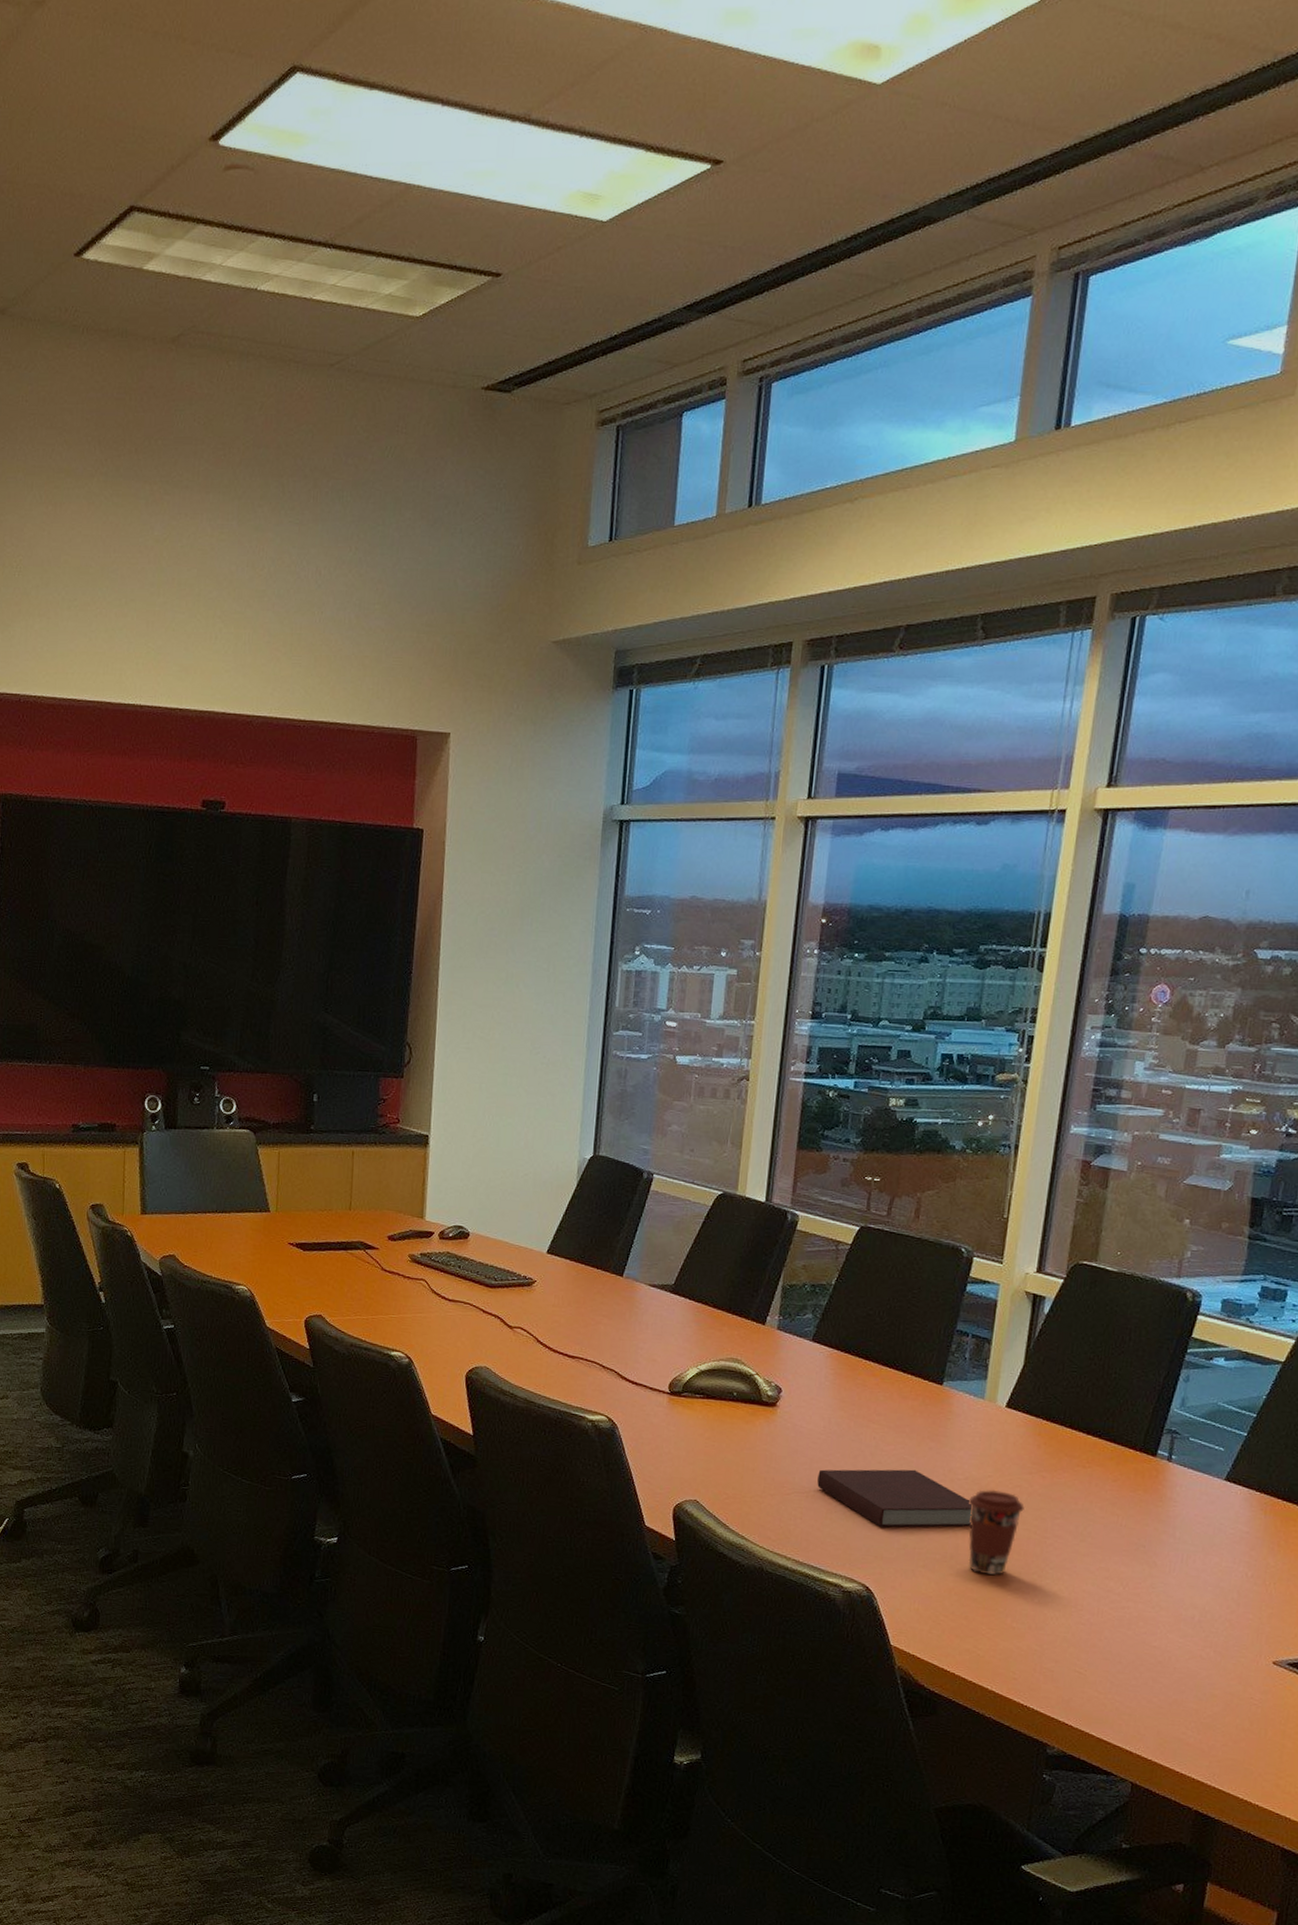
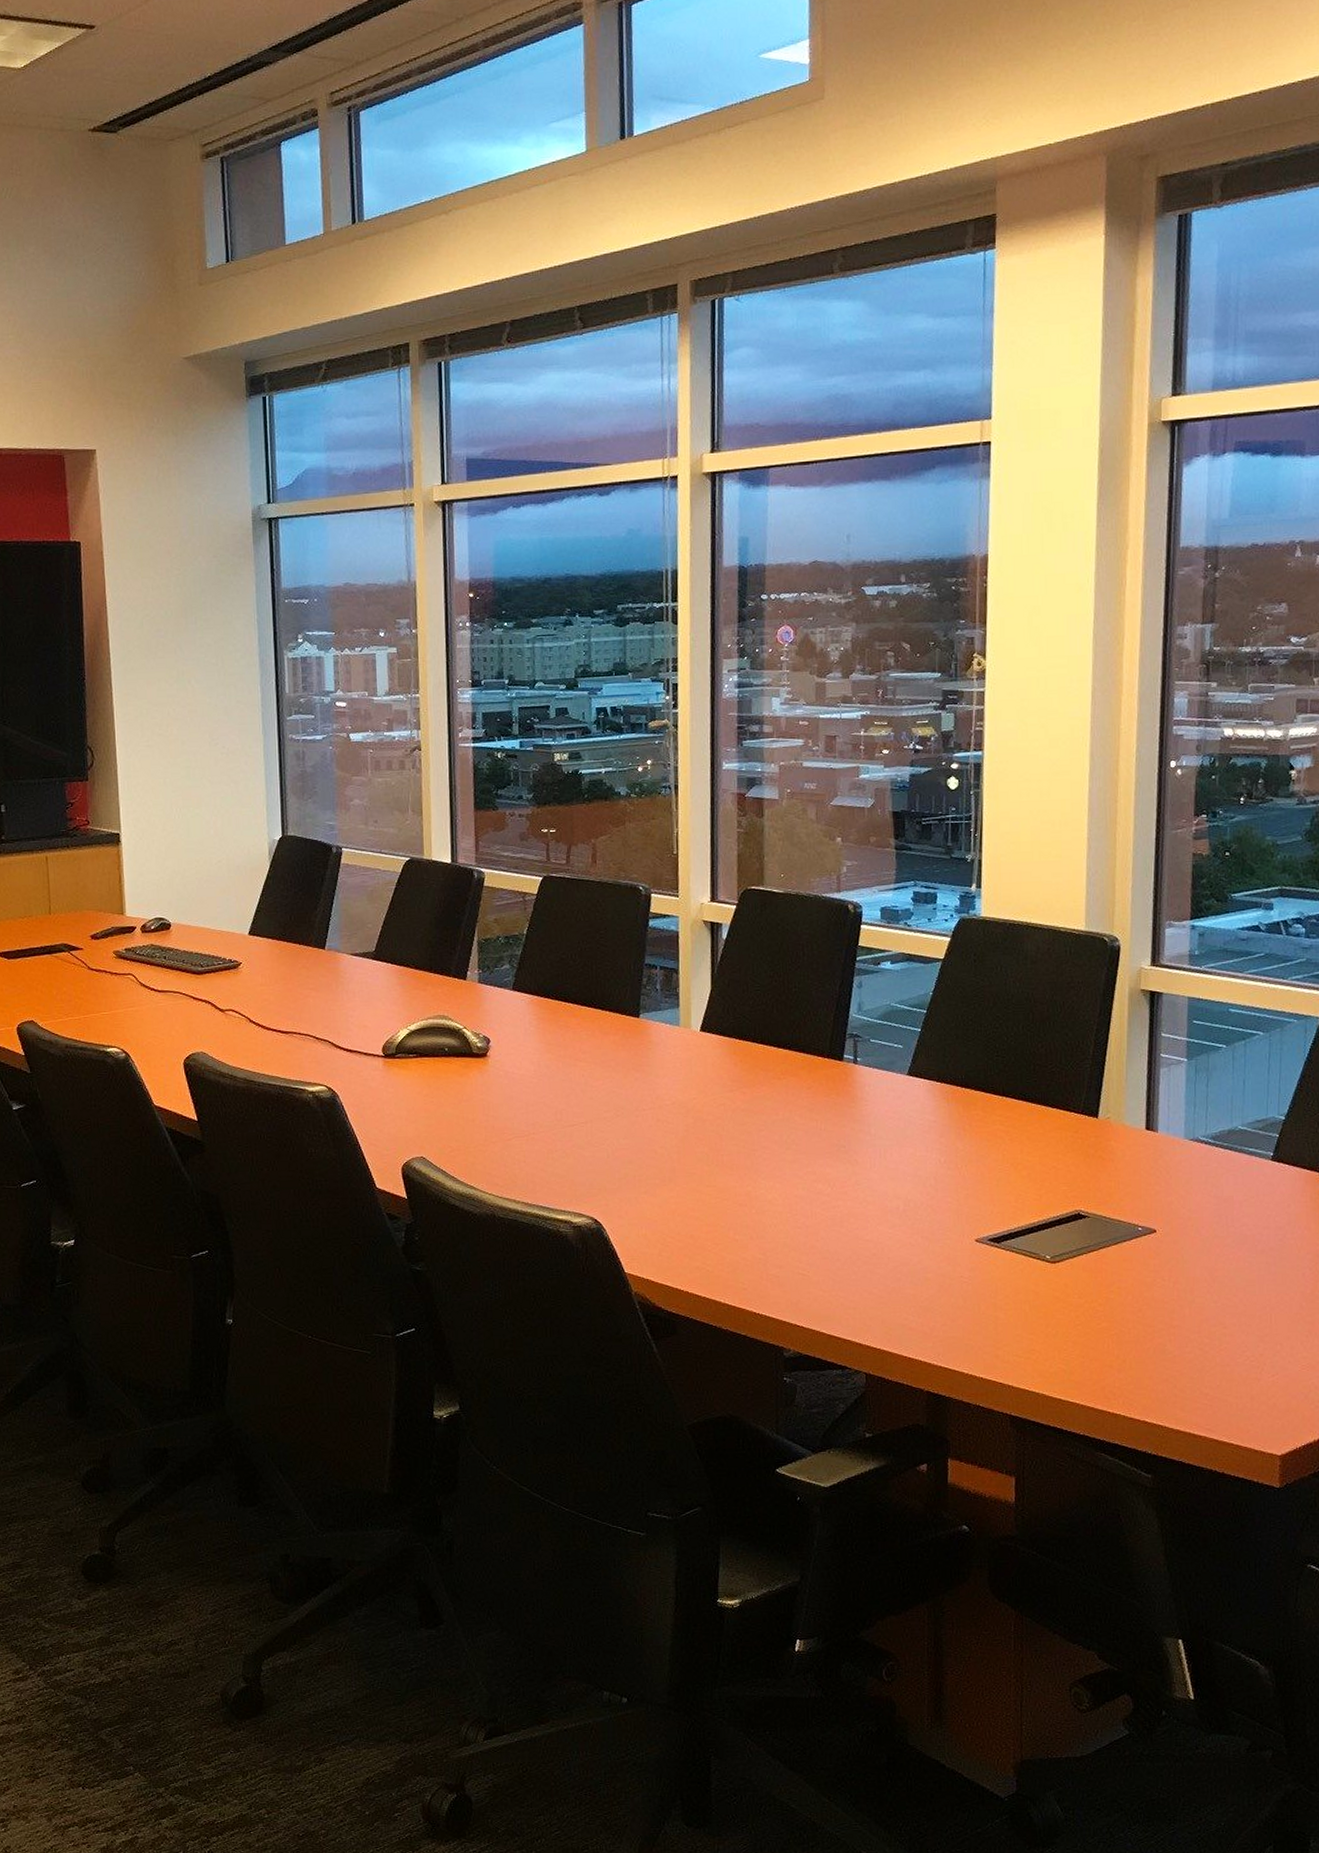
notebook: present [817,1469,972,1528] -> none [535,1101,684,1160]
coffee cup: present [968,1489,1024,1576] -> none [678,1110,731,1193]

